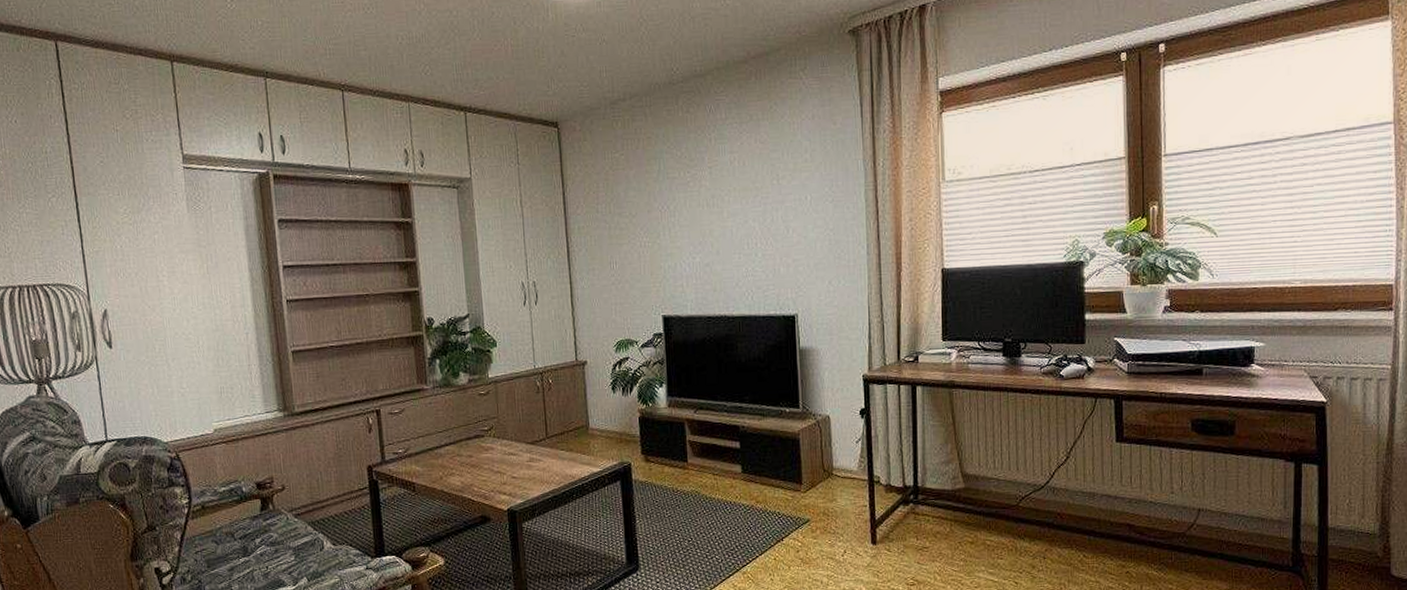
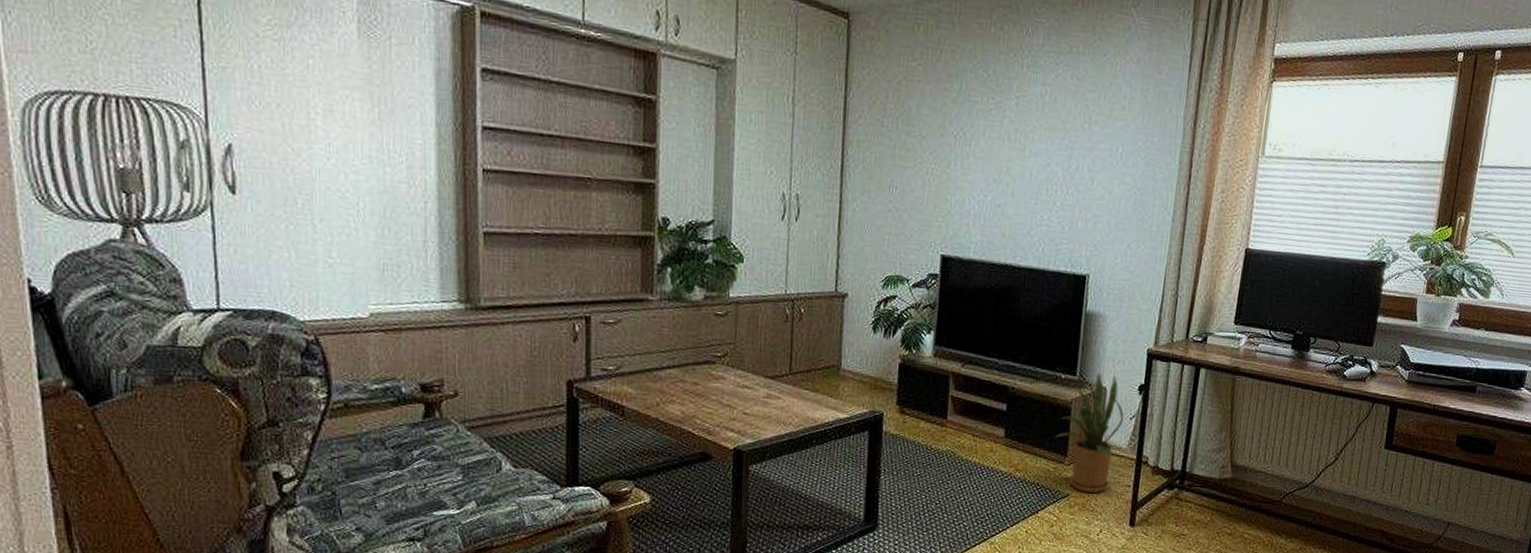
house plant: none [785,403,851,516] -> present [1054,373,1124,493]

